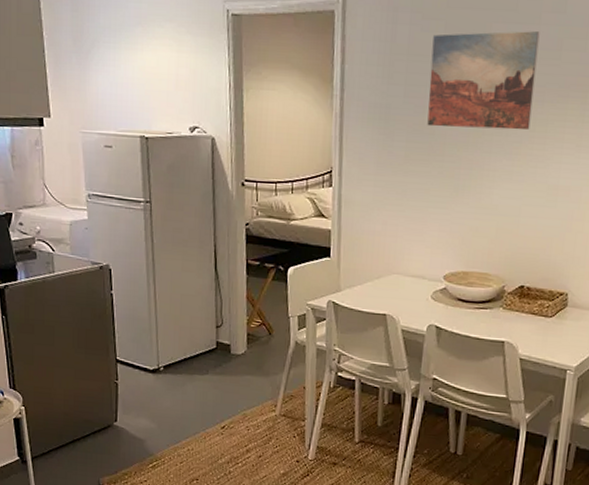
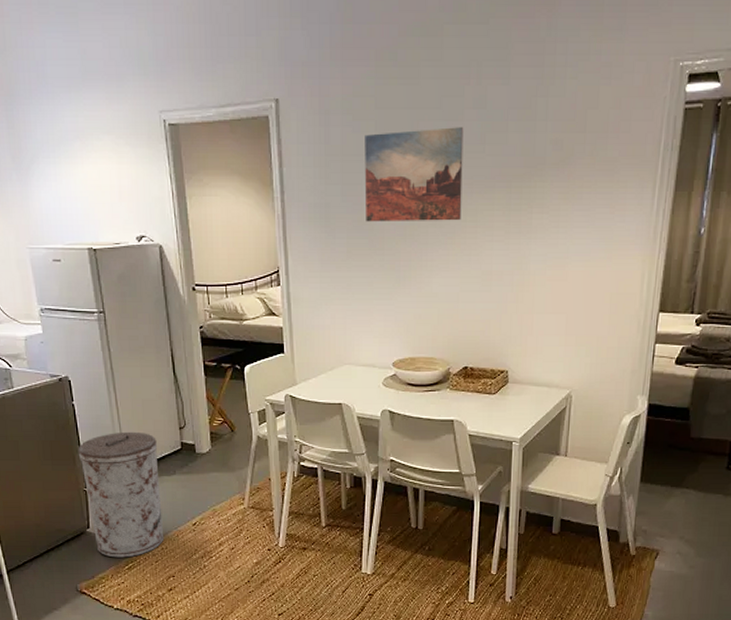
trash can: none [112,325,193,456] -> present [78,431,164,558]

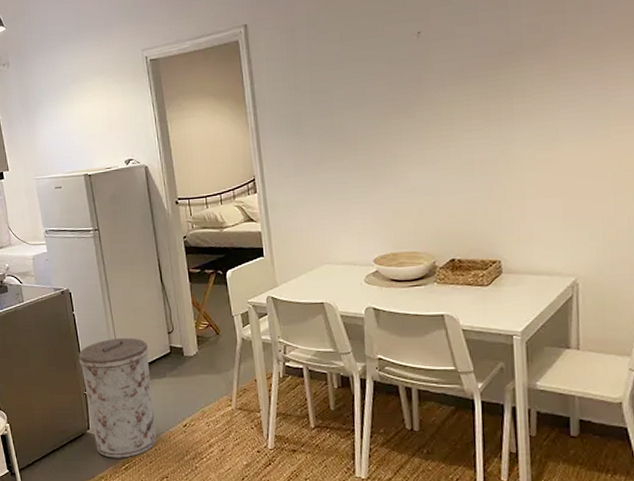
wall art: present [364,127,464,222] -> none [331,25,436,126]

